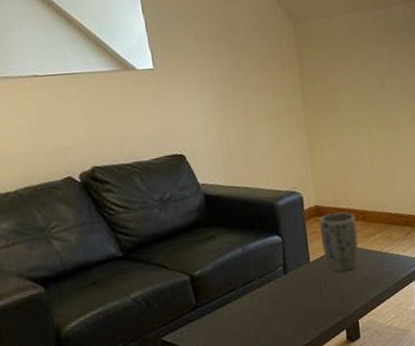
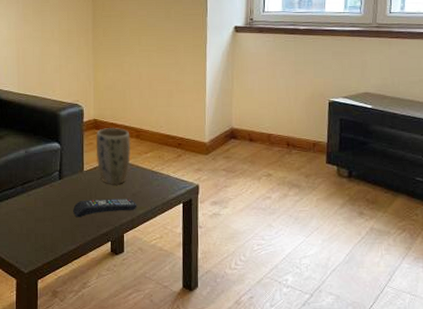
remote control: none [303,283,370,311] -> present [73,199,137,218]

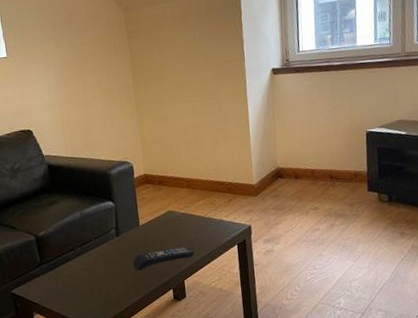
plant pot: present [96,127,131,185] -> none [148,179,184,235]

